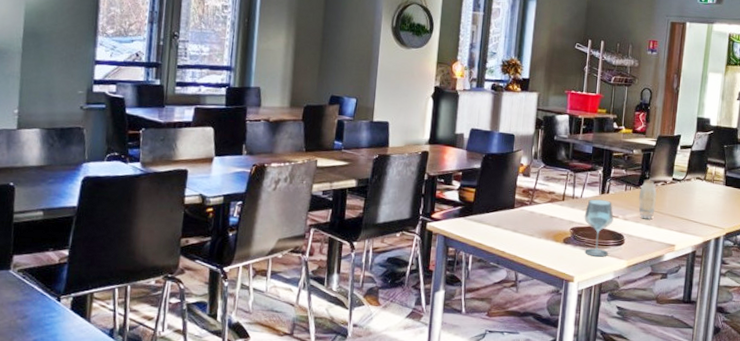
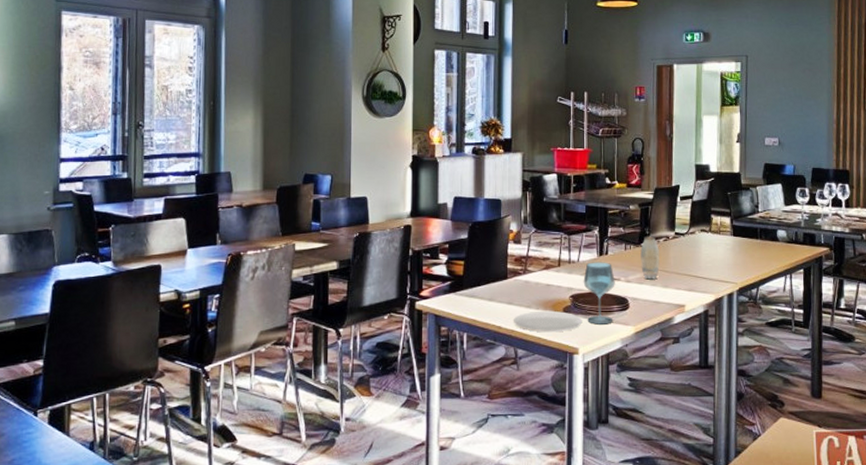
plate: none [516,240,580,261] -> present [513,310,582,333]

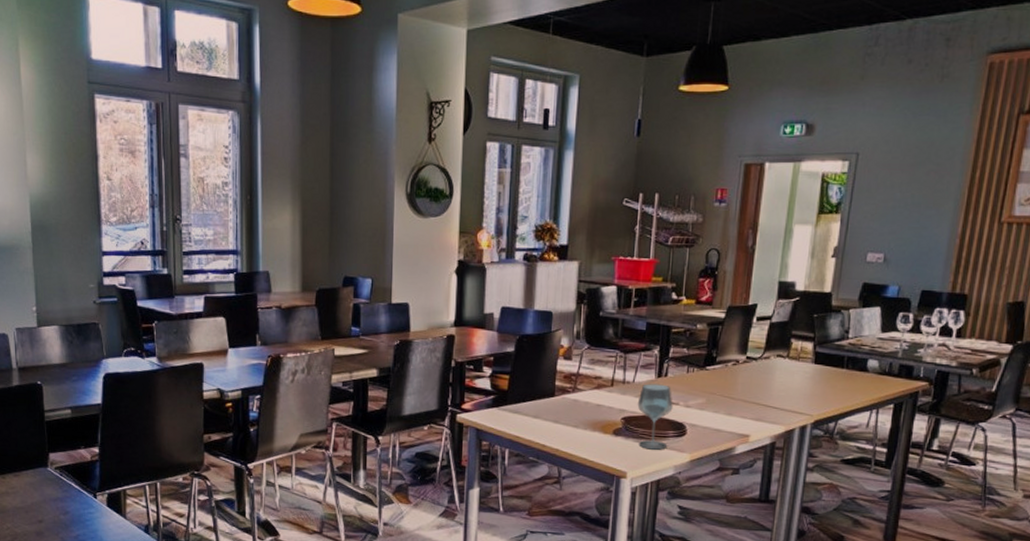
plate: present [513,310,582,333] -> none [558,431,633,455]
vase: present [640,236,660,280] -> none [703,359,726,406]

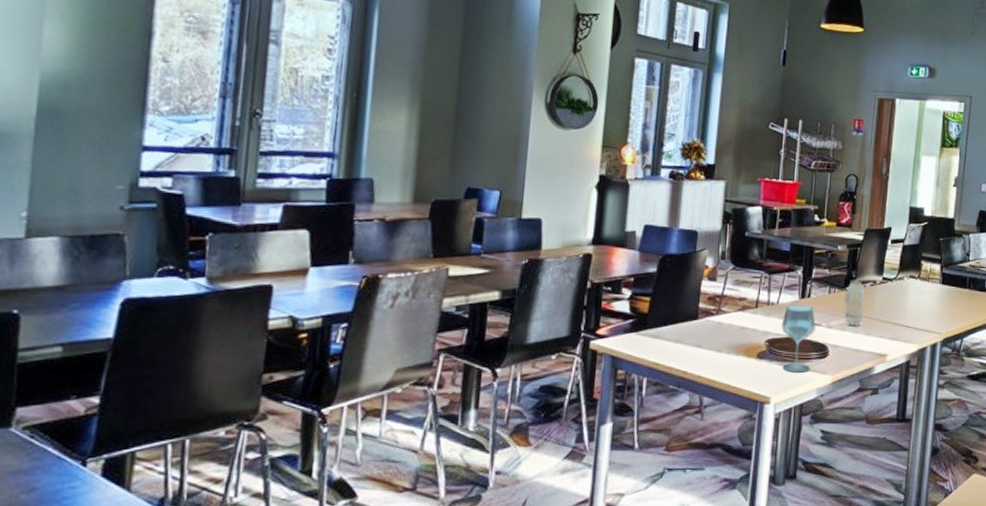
vase: none [703,359,726,406] -> present [844,280,865,326]

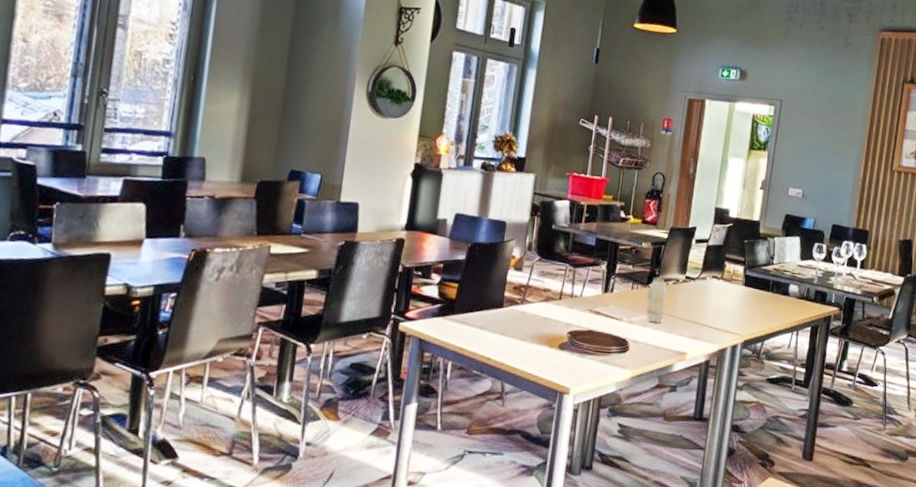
wine glass: present [781,305,816,373] -> none [583,298,618,366]

